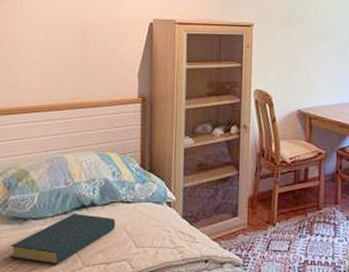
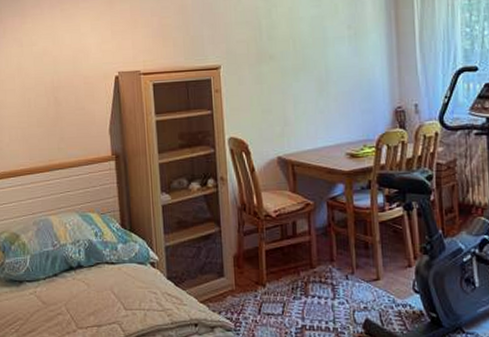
hardback book: present [10,213,116,265] -> none [11,275,104,327]

